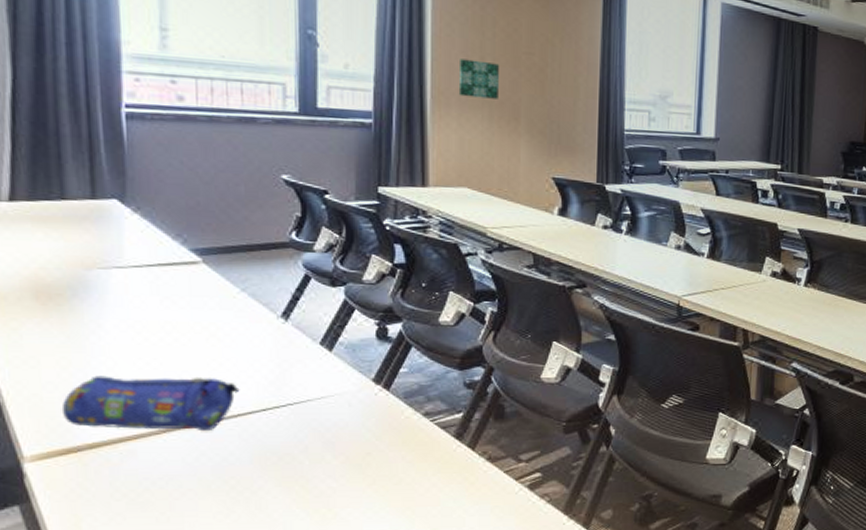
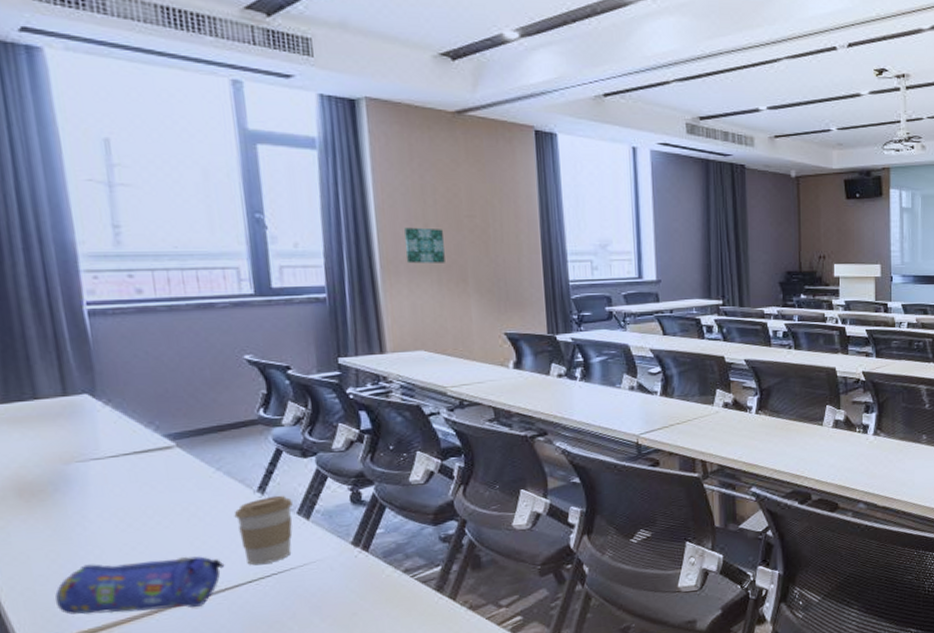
coffee cup: none [254,323,316,394] -> present [234,495,293,565]

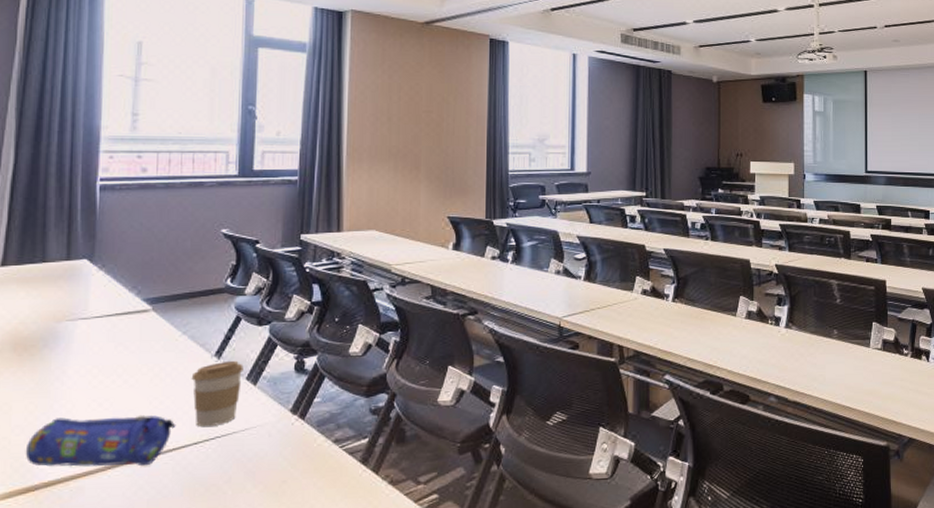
wall art: present [404,227,445,264] -> none [369,120,403,152]

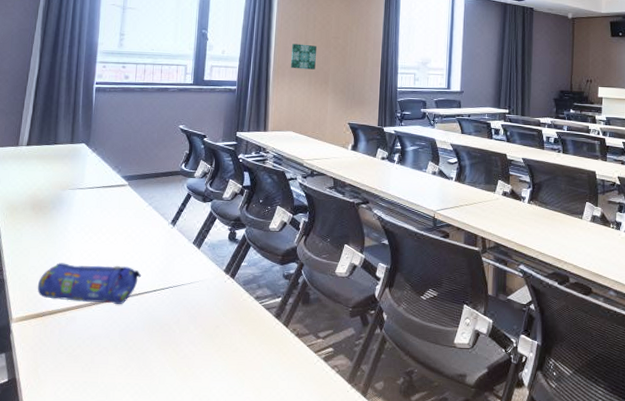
coffee cup: present [191,360,244,428] -> none [153,228,191,279]
wall art: none [369,120,403,152] -> present [290,43,316,70]

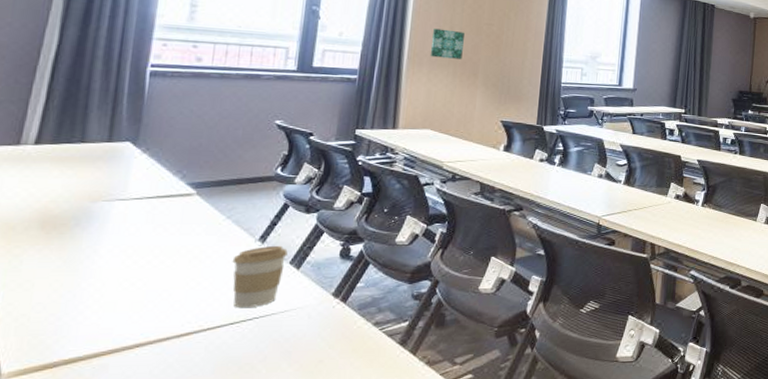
pencil case: present [37,263,142,305] -> none [45,295,213,345]
coffee cup: none [153,228,191,279] -> present [232,245,288,309]

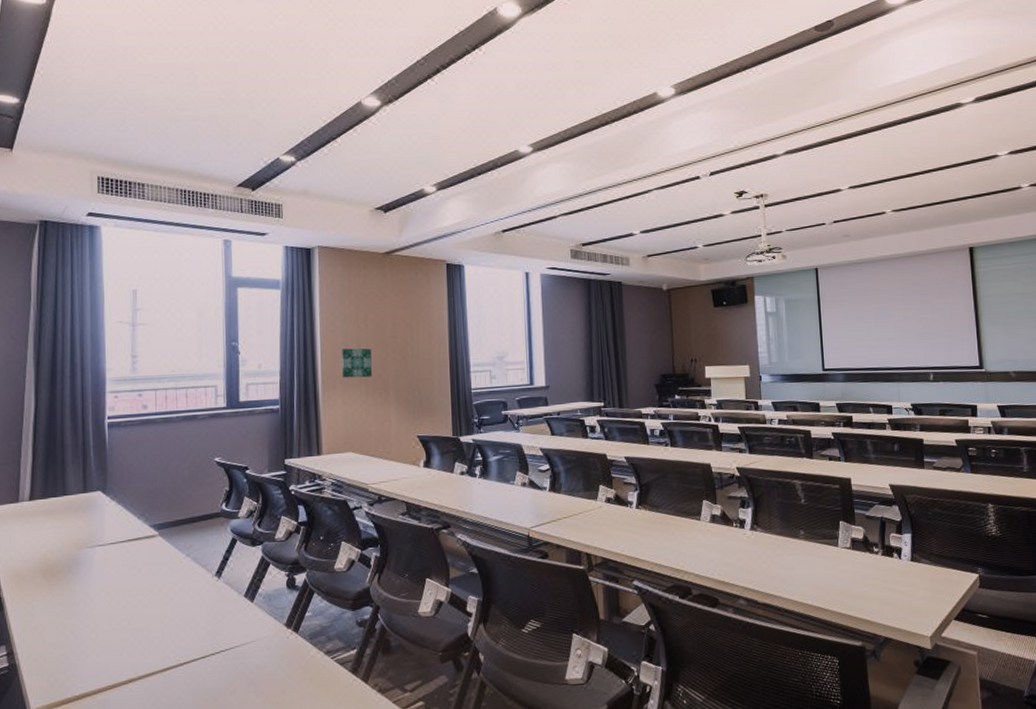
coffee cup: present [232,245,288,309] -> none [196,579,241,642]

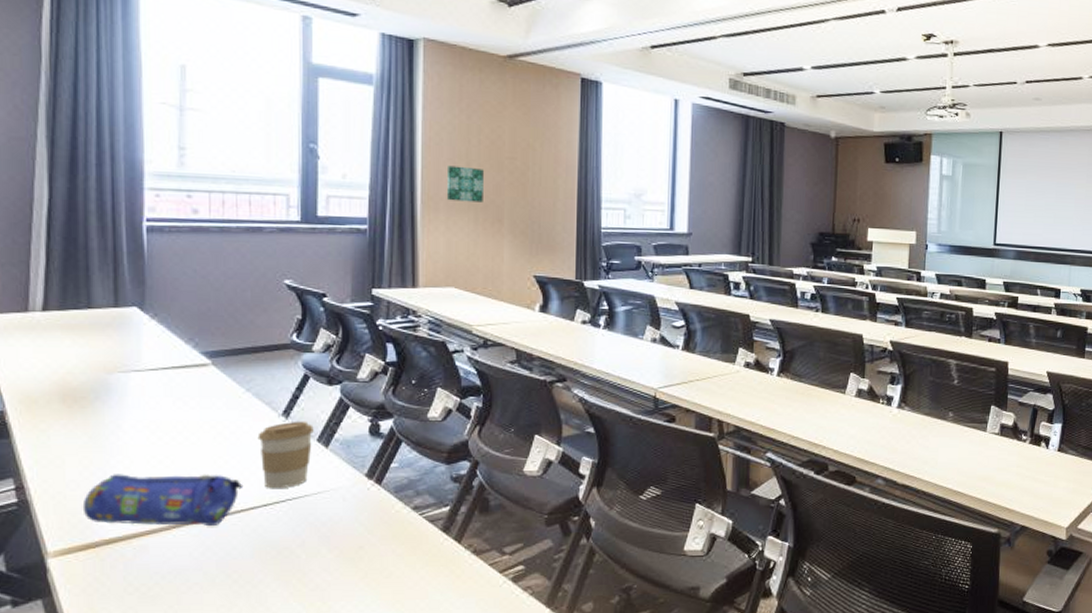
pencil case: none [58,632,185,681] -> present [82,474,244,527]
coffee cup: none [196,579,241,642] -> present [257,421,314,489]

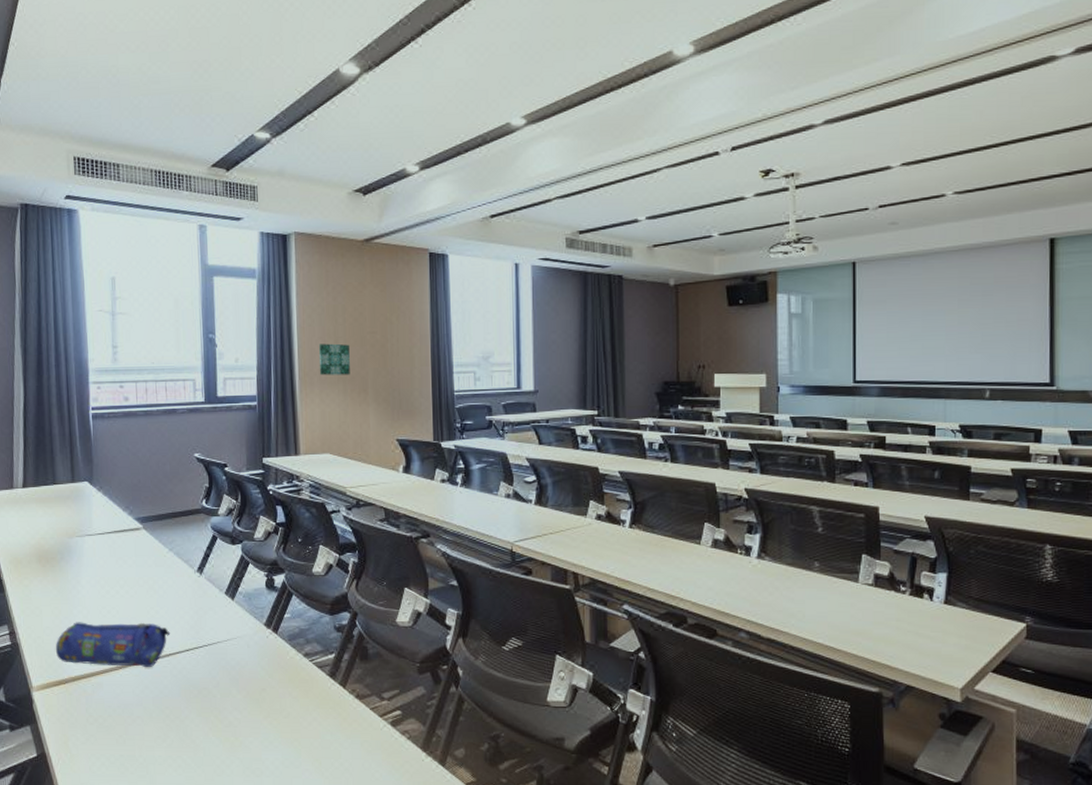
coffee cup: present [257,421,314,489] -> none [179,576,222,636]

